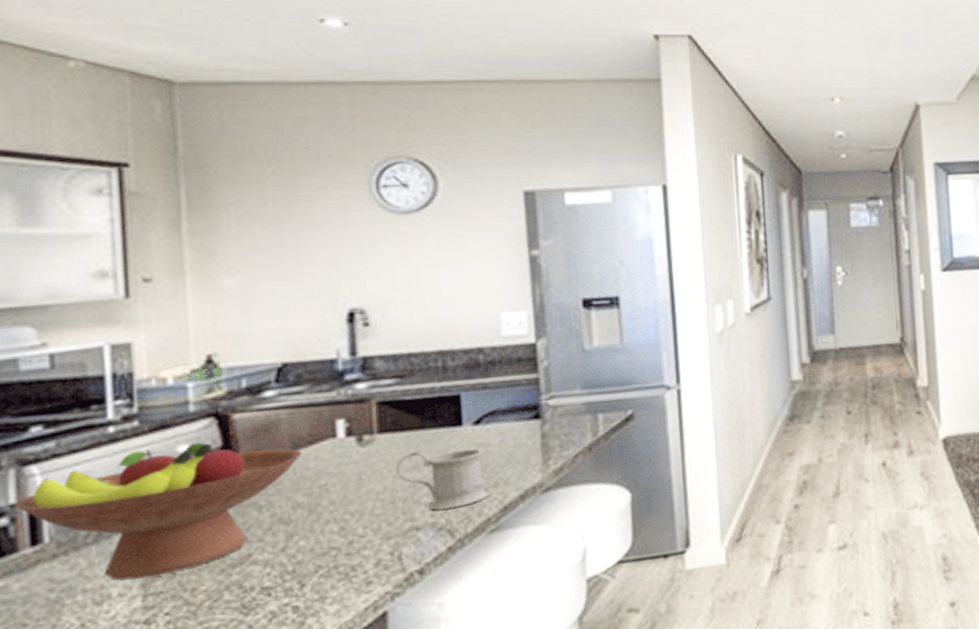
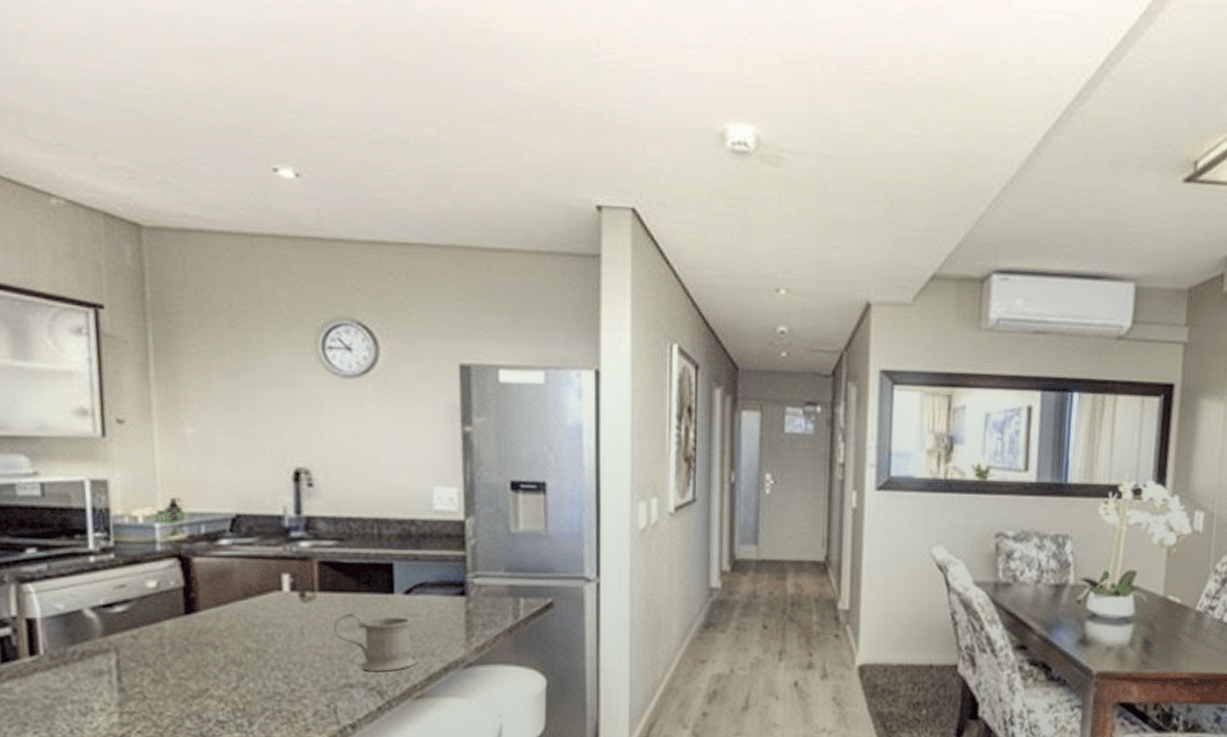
fruit bowl: present [14,442,303,581] -> none [15,580,253,697]

